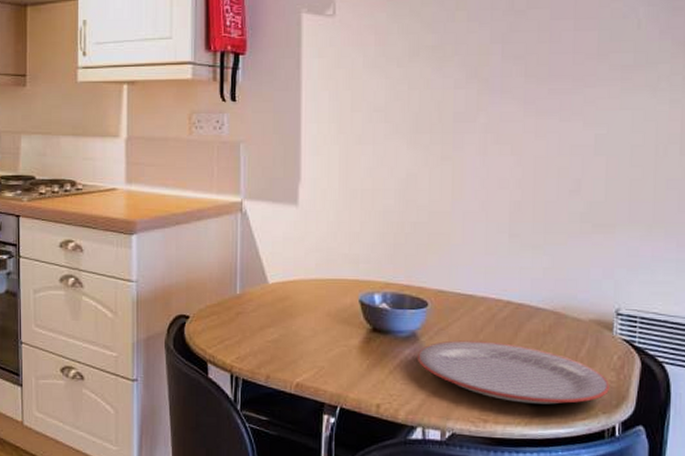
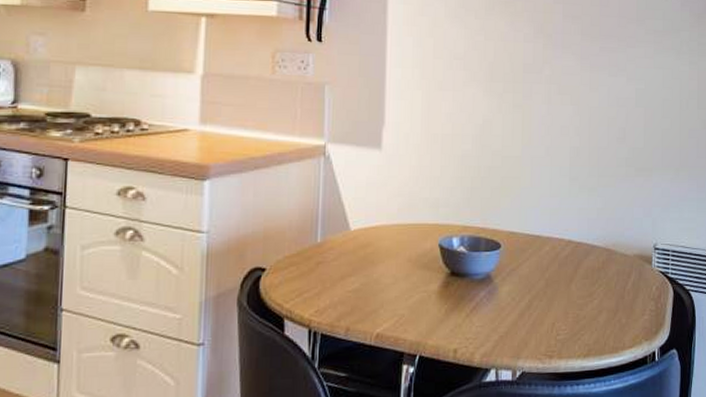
plate: present [417,340,611,405] -> none [491,279,651,337]

